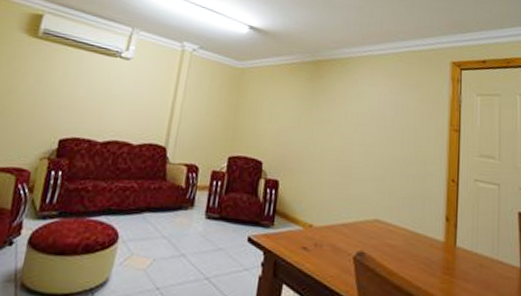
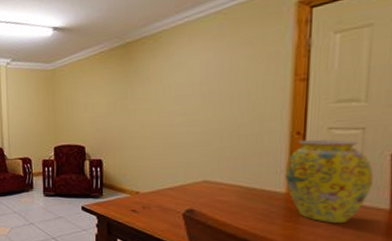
vase: none [443,188,507,280] -> present [284,139,373,224]

